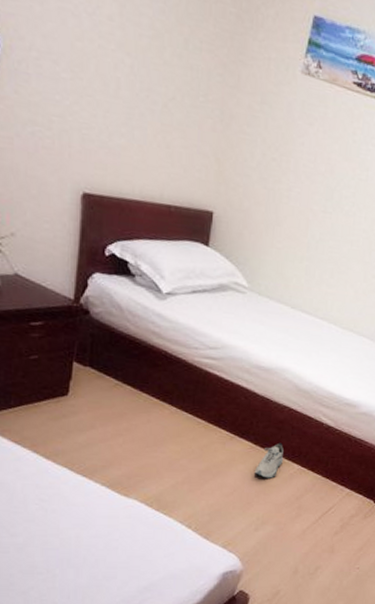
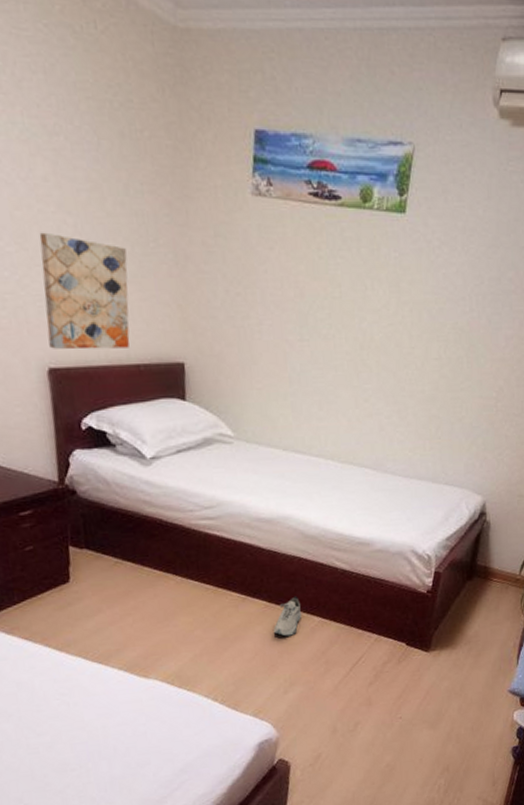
wall art: none [88,66,176,189] -> present [39,232,130,350]

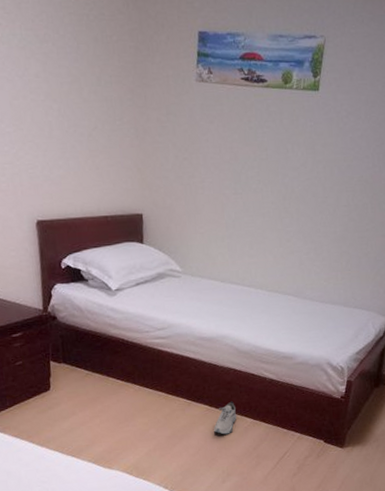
wall art: present [39,232,130,350] -> none [31,116,100,206]

